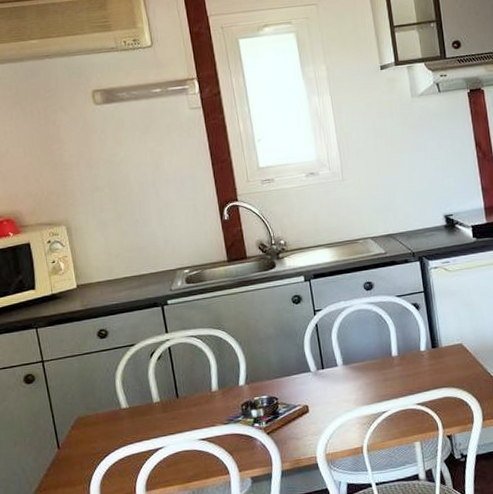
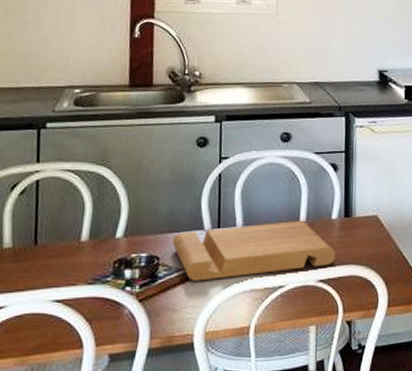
cutting board: none [286,355,429,414] -> present [172,220,335,281]

